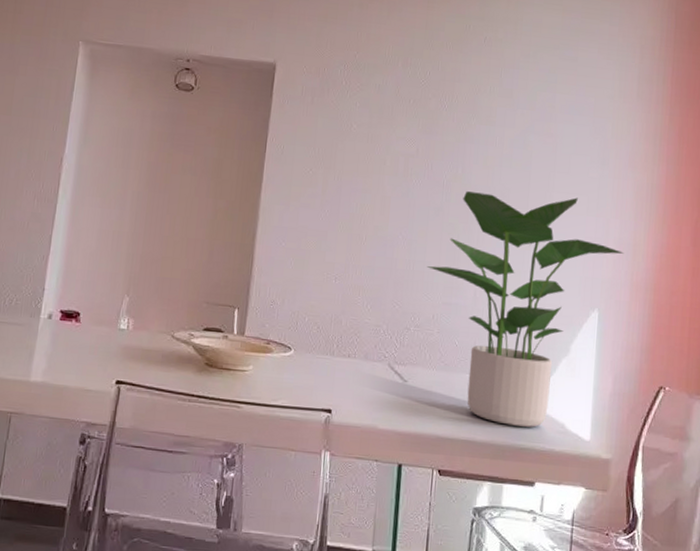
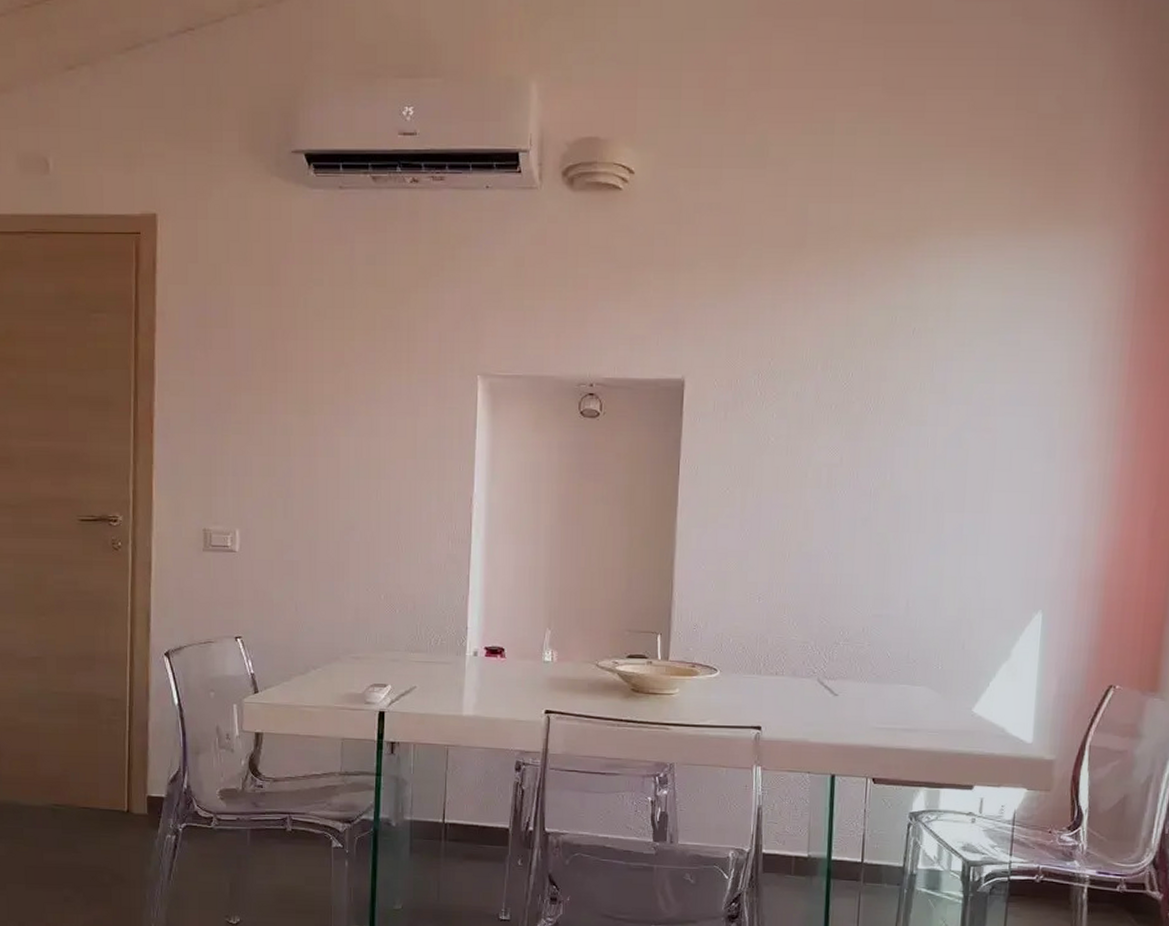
potted plant: present [426,191,624,427] -> none [854,495,1071,733]

